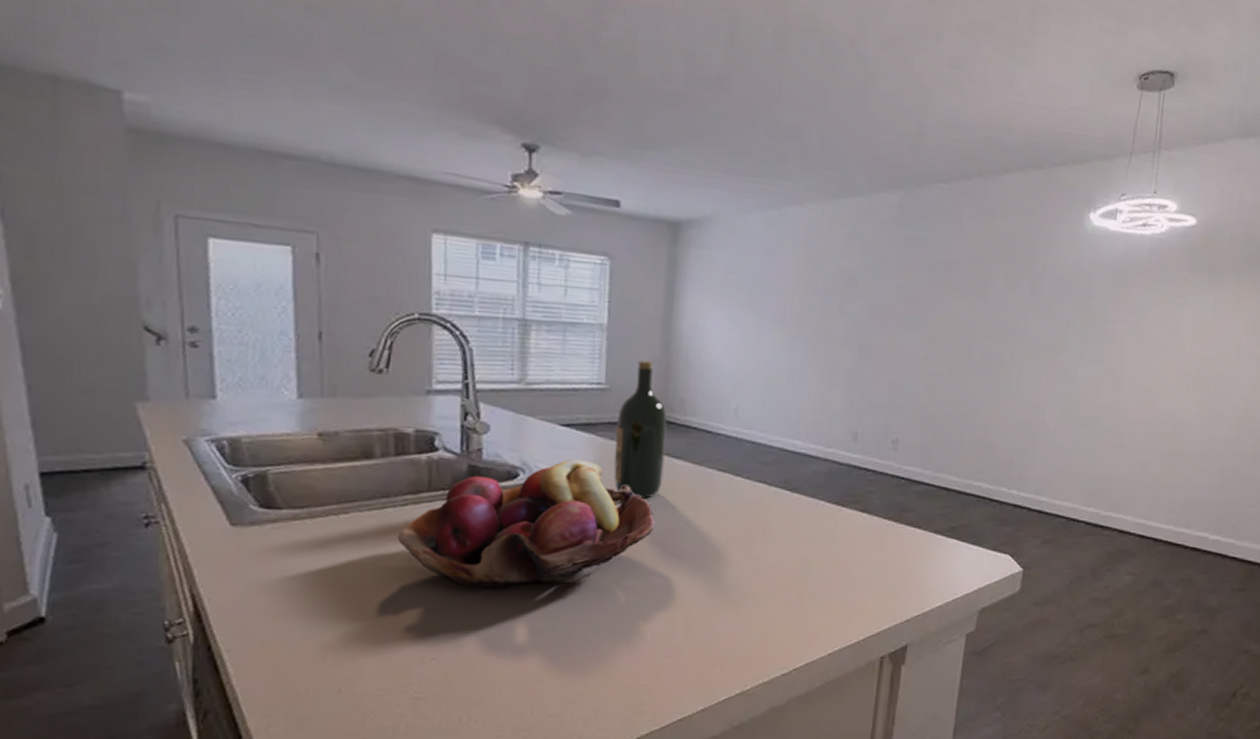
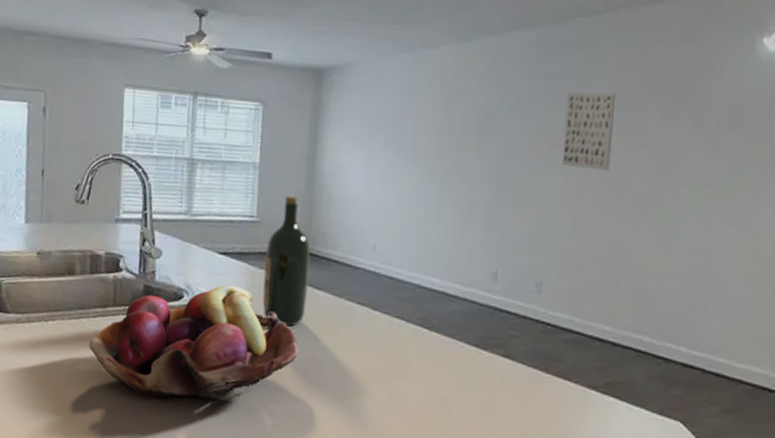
wall art: none [918,257,968,333] -> present [561,92,616,171]

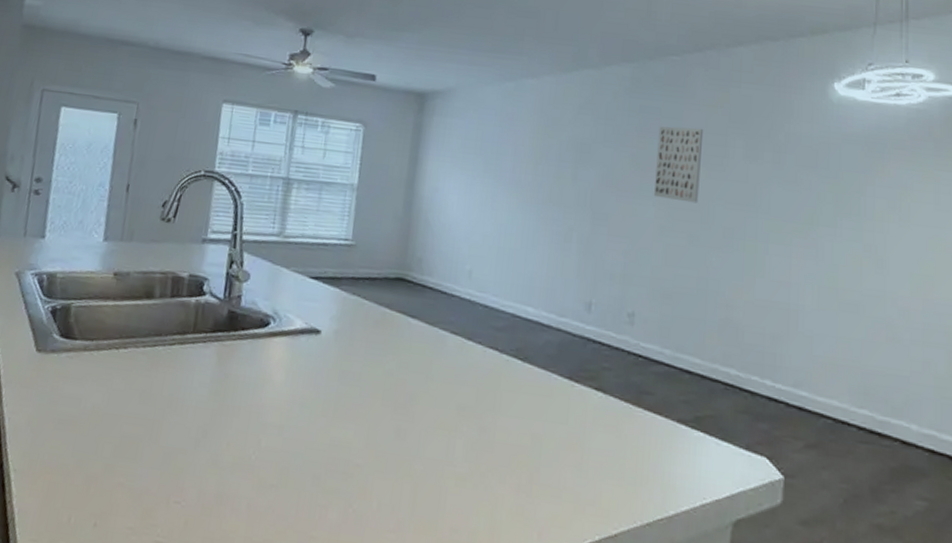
fruit basket: present [89,285,299,399] -> none [162,311,389,436]
wine bottle: present [262,196,311,327] -> none [353,219,406,357]

